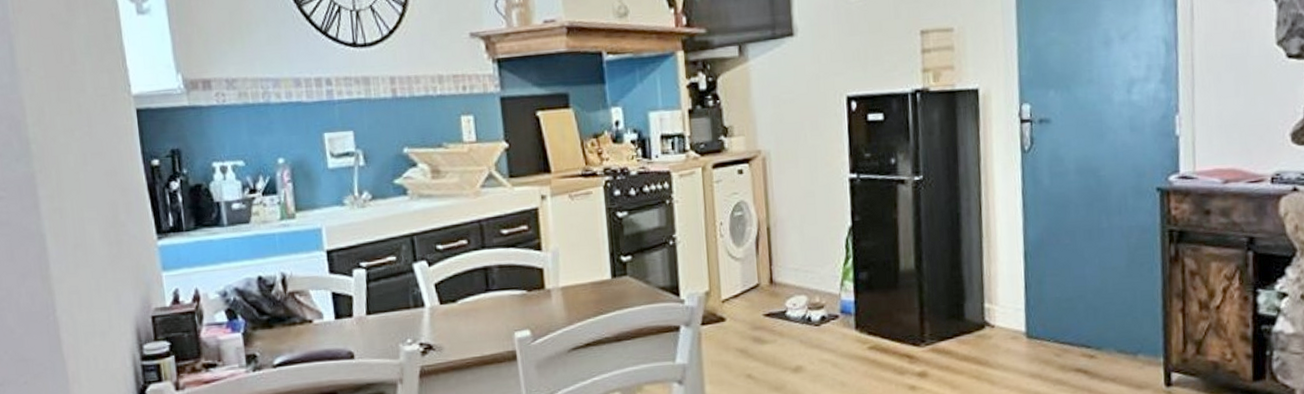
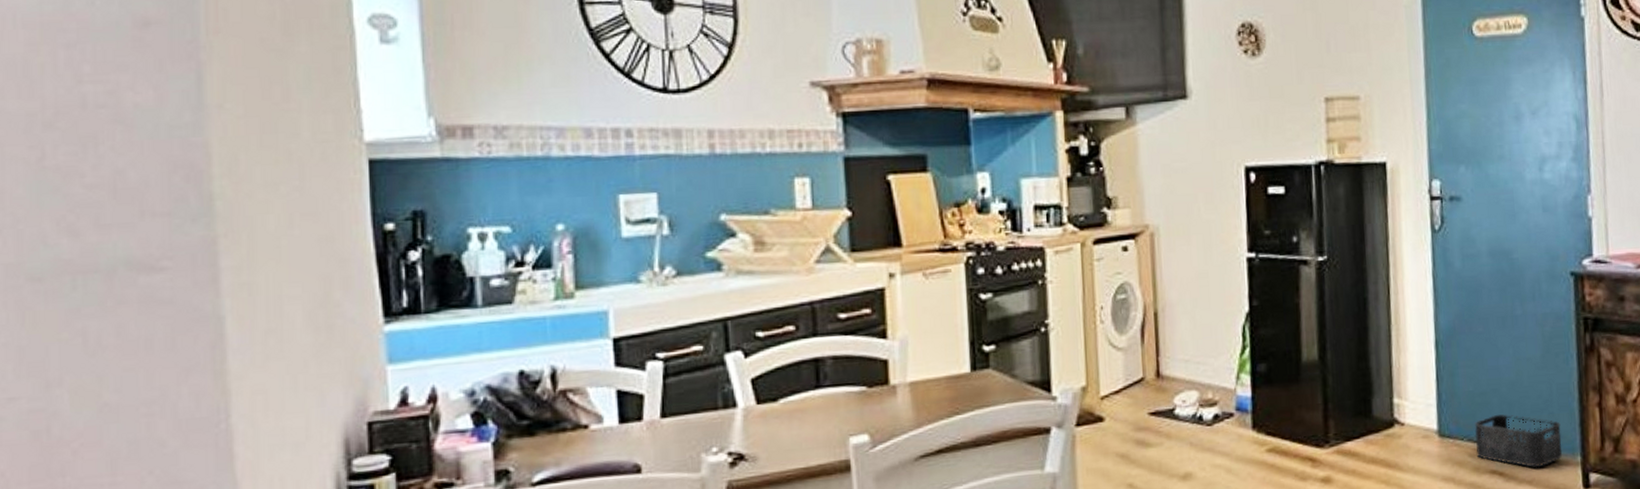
storage bin: none [1061,318,1145,367] -> present [1475,414,1563,468]

